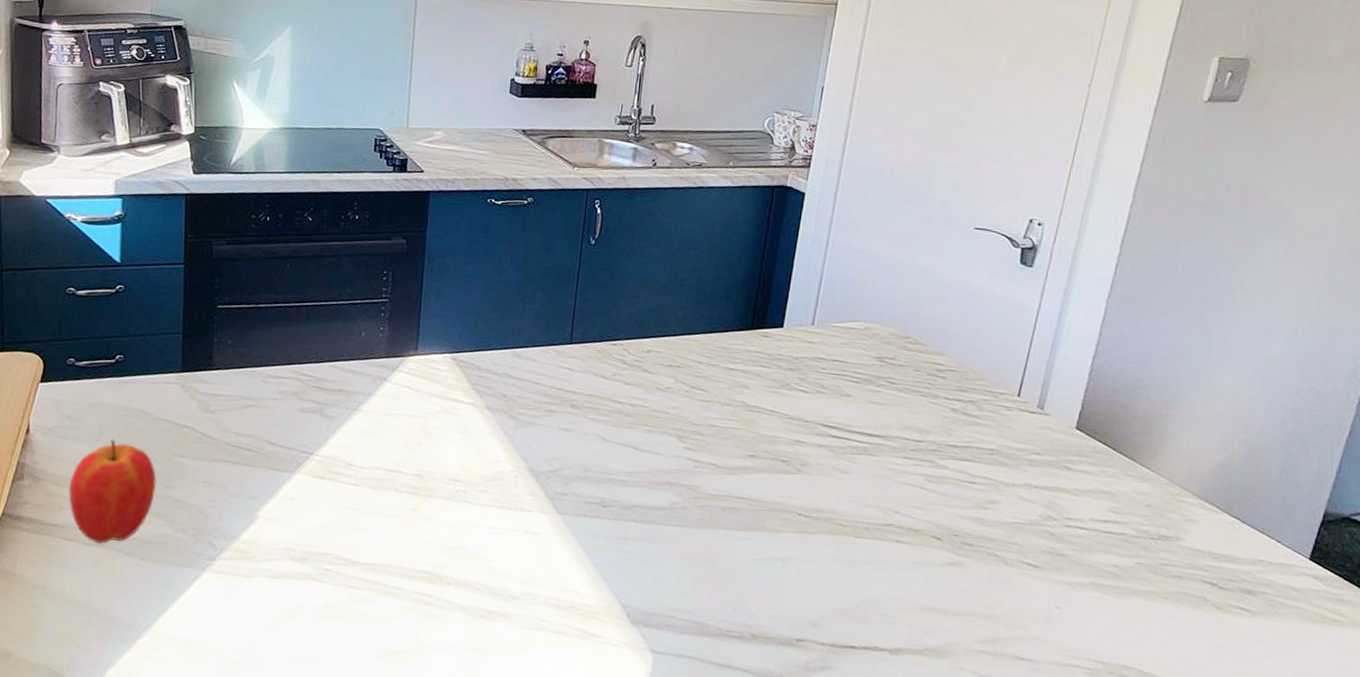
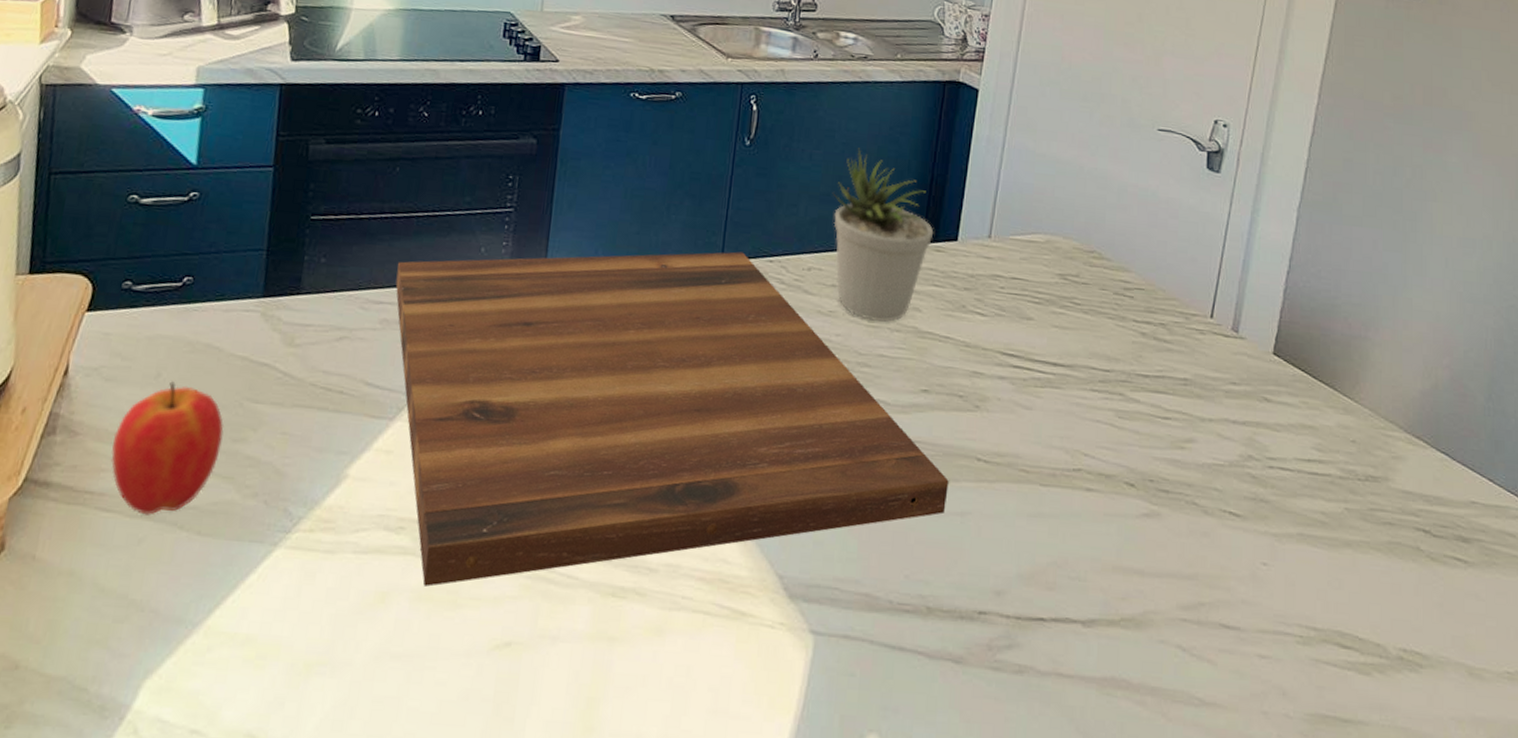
cutting board: none [291,336,772,605] -> present [395,251,949,587]
potted plant: none [669,246,762,397] -> present [832,148,934,322]

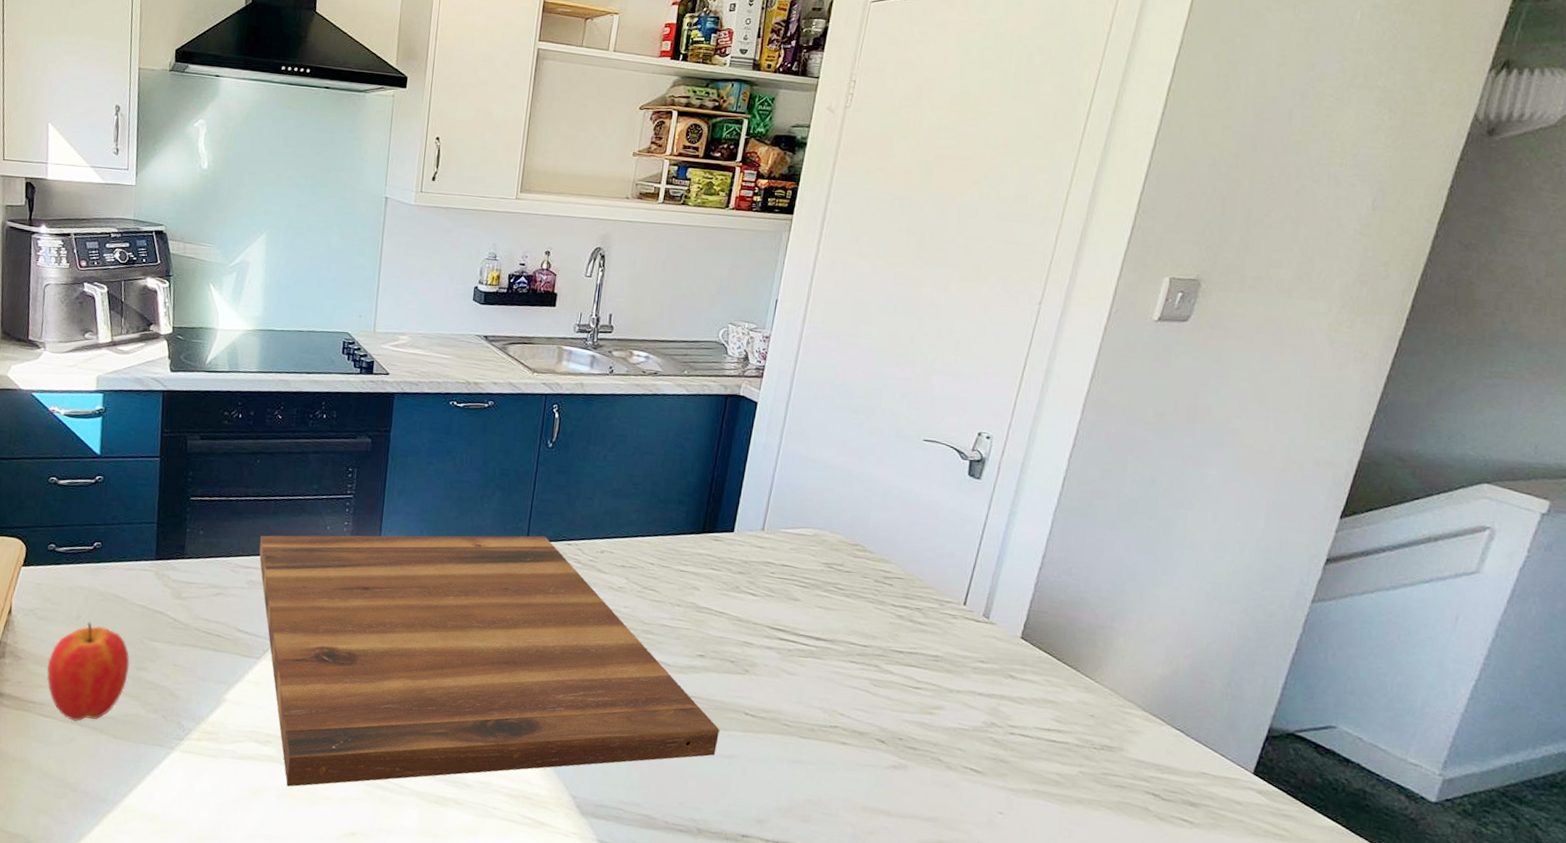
potted plant: present [832,148,934,322] -> none [623,451,713,598]

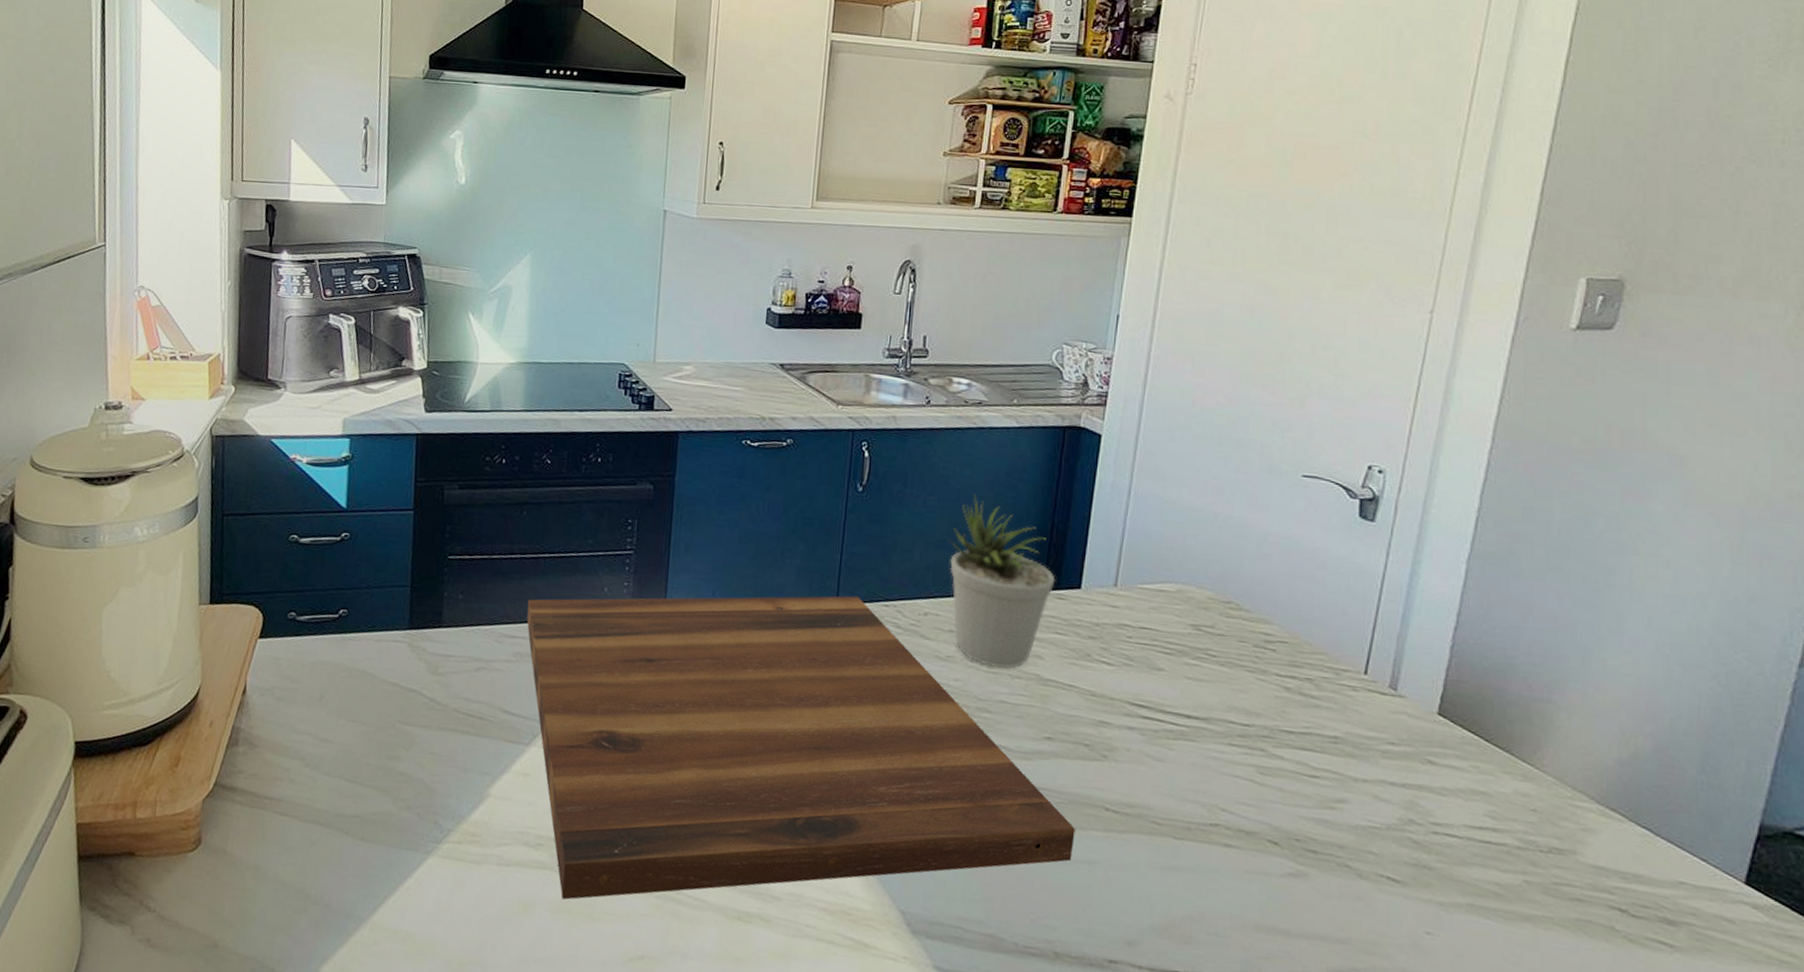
apple: present [46,622,130,721] -> none [285,703,380,821]
potted plant: none [623,451,713,598] -> present [947,494,1056,669]

